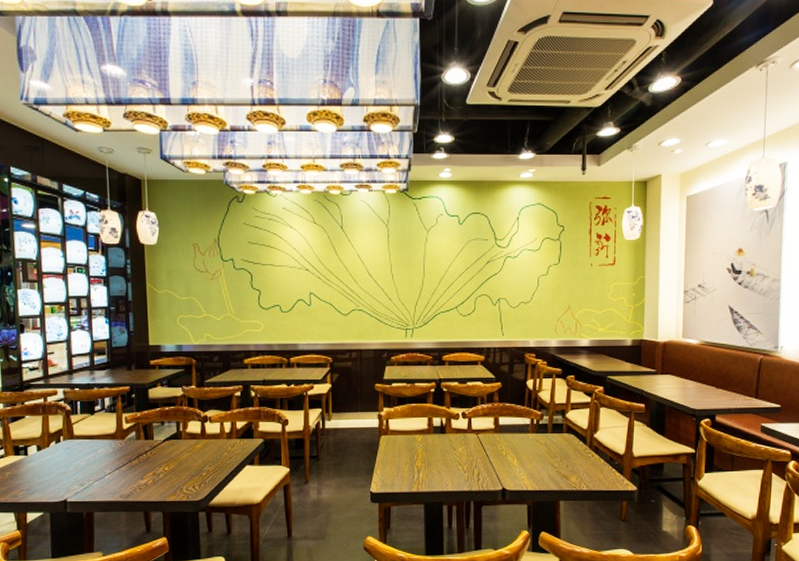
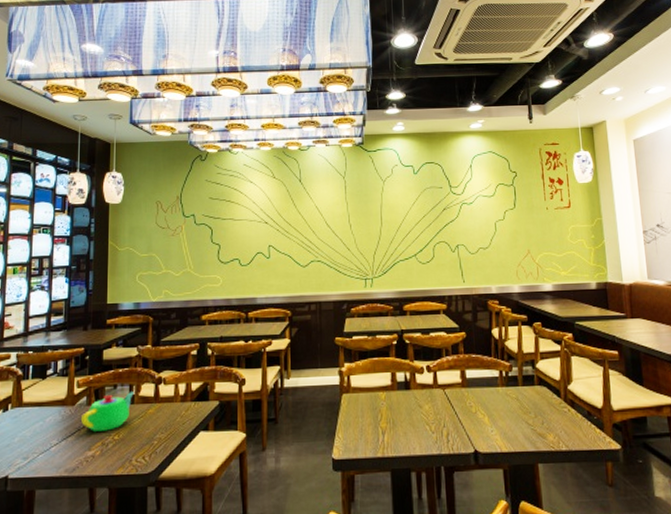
teapot: none [131,428,182,463] -> present [80,392,135,431]

